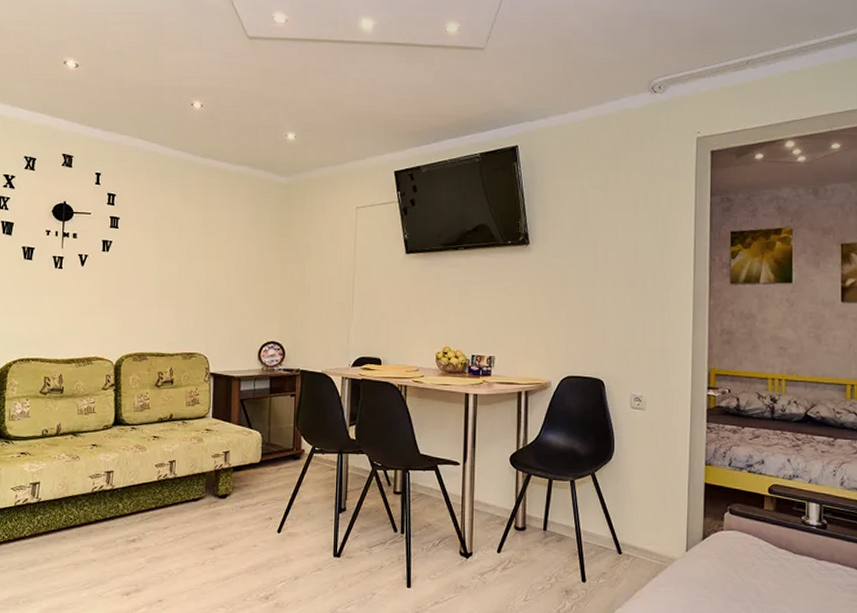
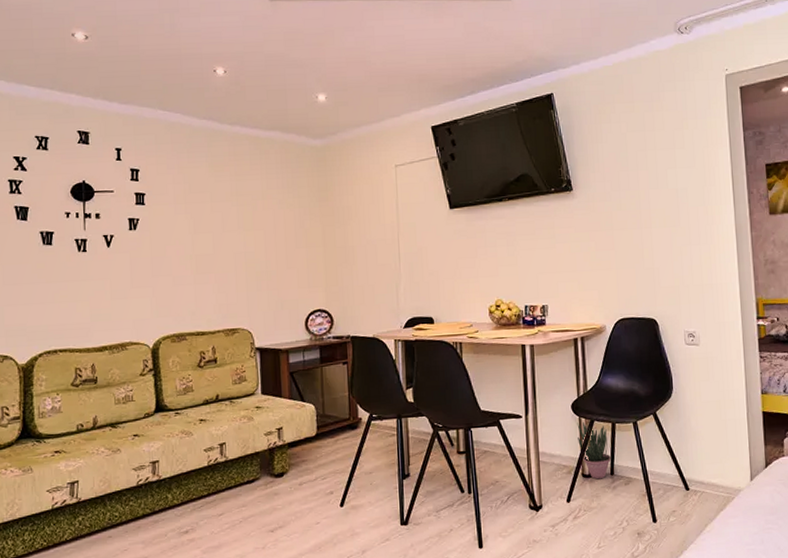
potted plant: none [513,474,545,534] -> present [577,421,611,480]

